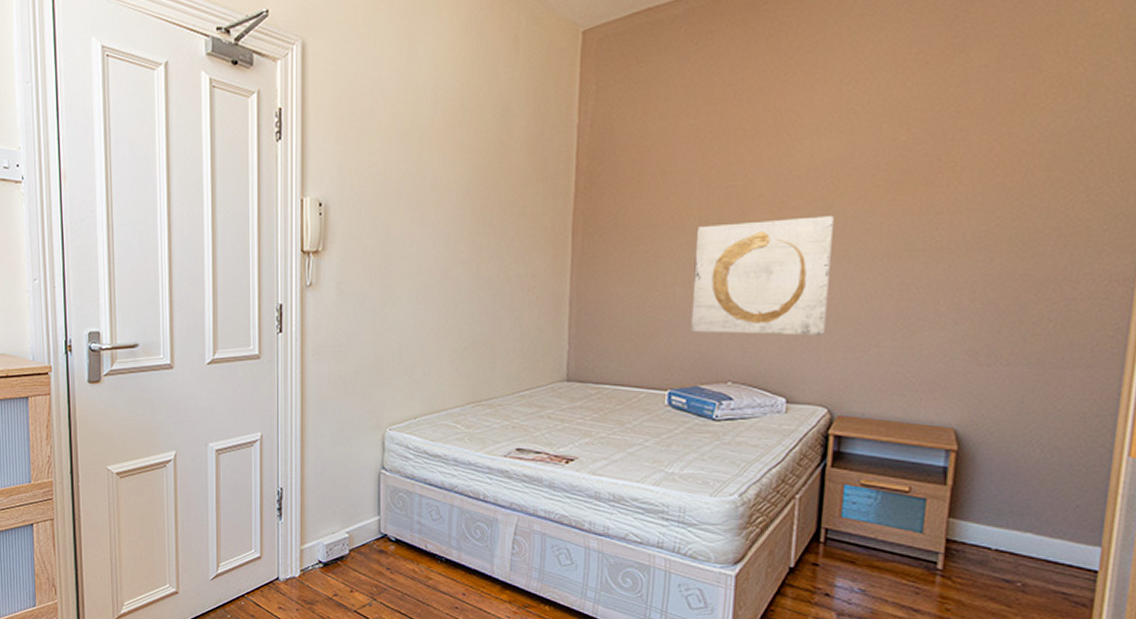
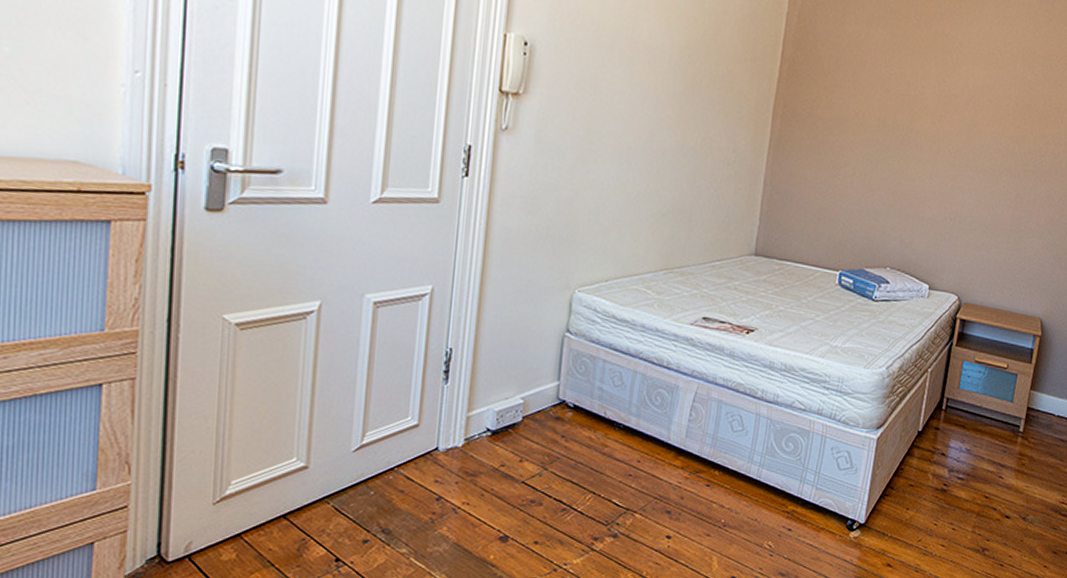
wall art: present [690,216,834,336] -> none [862,126,977,234]

